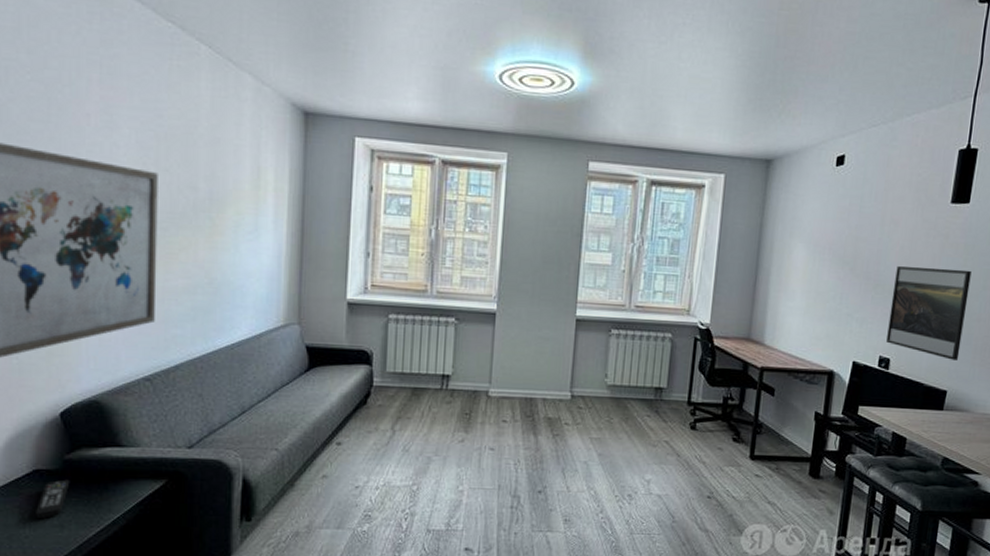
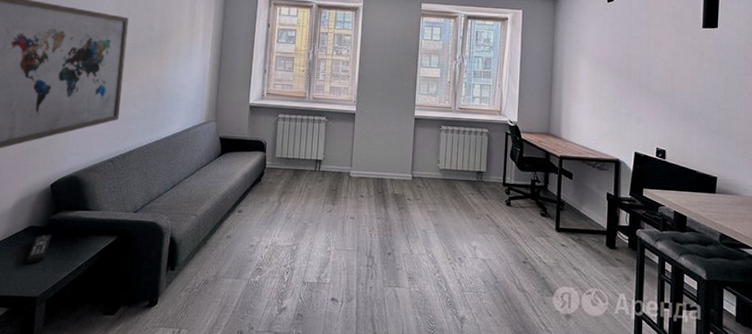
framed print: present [886,266,972,360] -> none [661,77,726,152]

